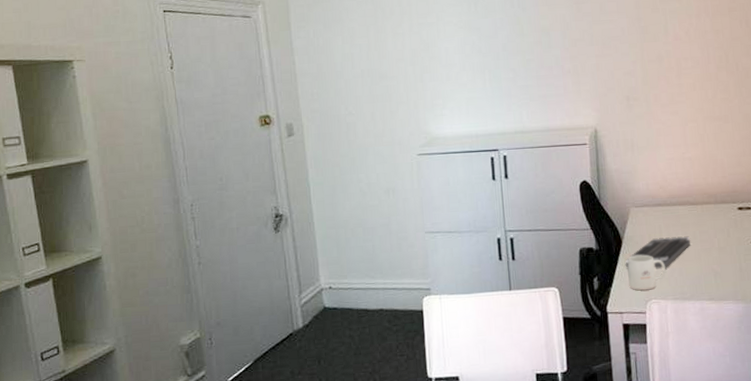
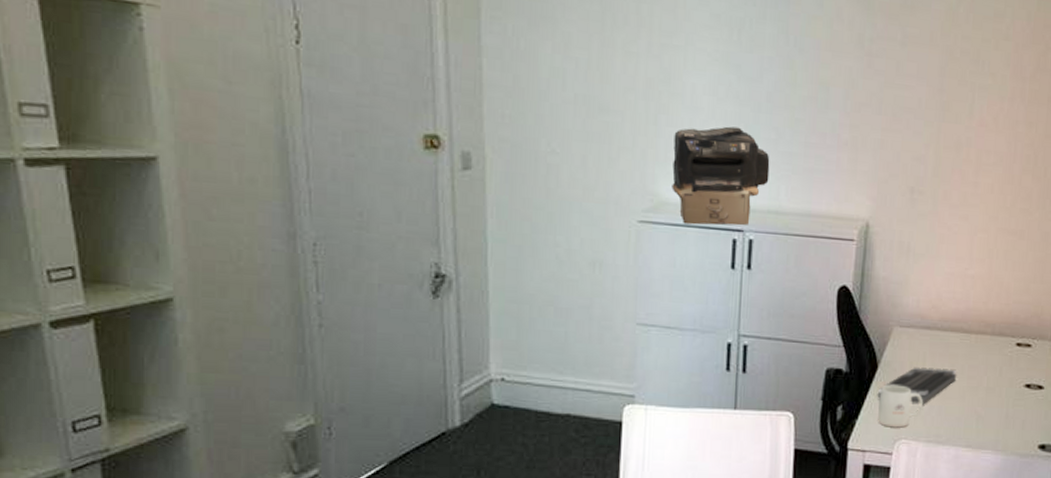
printer: none [436,73,513,152] -> present [672,126,770,226]

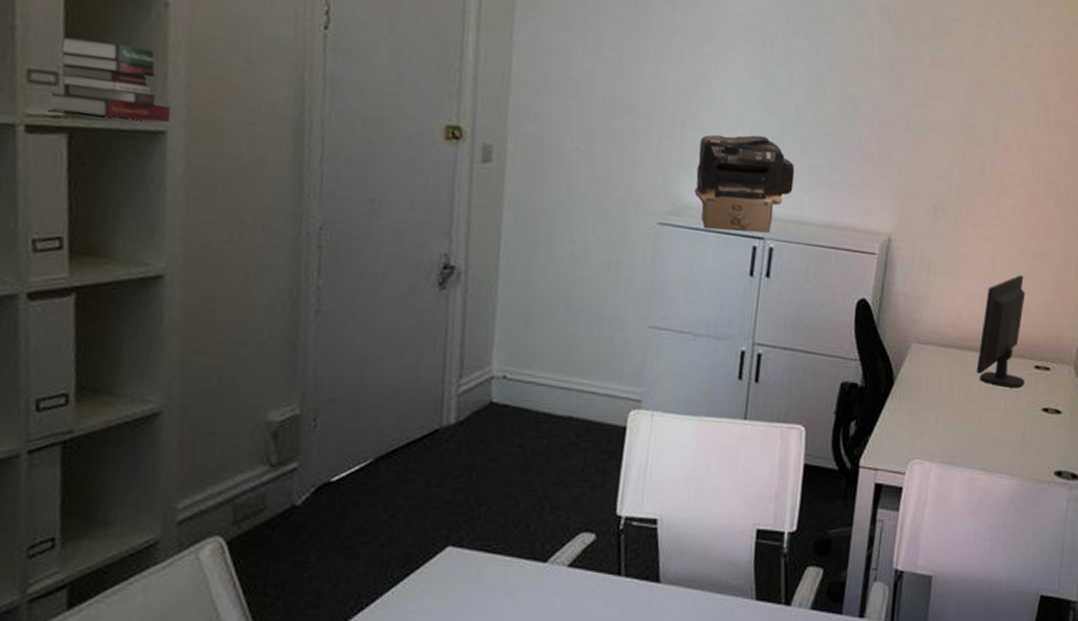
books: none [41,67,160,149] -> present [49,35,171,123]
computer keyboard: present [877,367,957,404] -> none [892,385,974,423]
mug: present [878,384,924,428] -> none [892,401,939,447]
monitor: none [959,253,1007,366] -> present [977,274,1025,388]

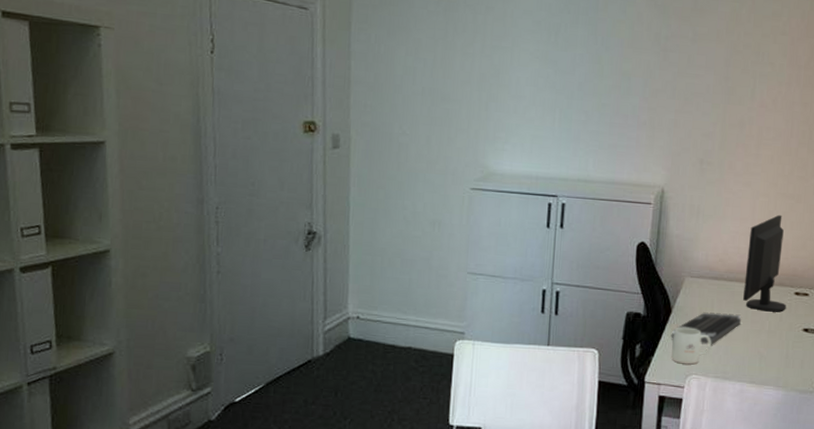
books: present [49,35,171,123] -> none [24,75,108,135]
printer: present [694,134,795,234] -> none [499,111,580,192]
computer keyboard: none [892,385,974,423] -> present [670,312,742,344]
mug: none [892,401,939,447] -> present [671,327,712,365]

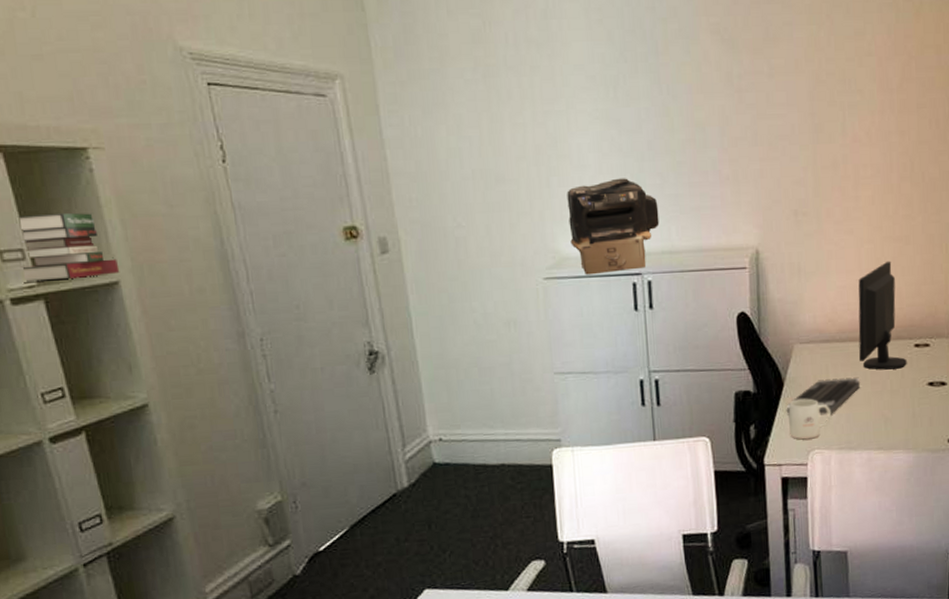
books: none [24,75,108,135] -> present [17,212,120,282]
printer: none [499,111,580,192] -> present [567,178,660,275]

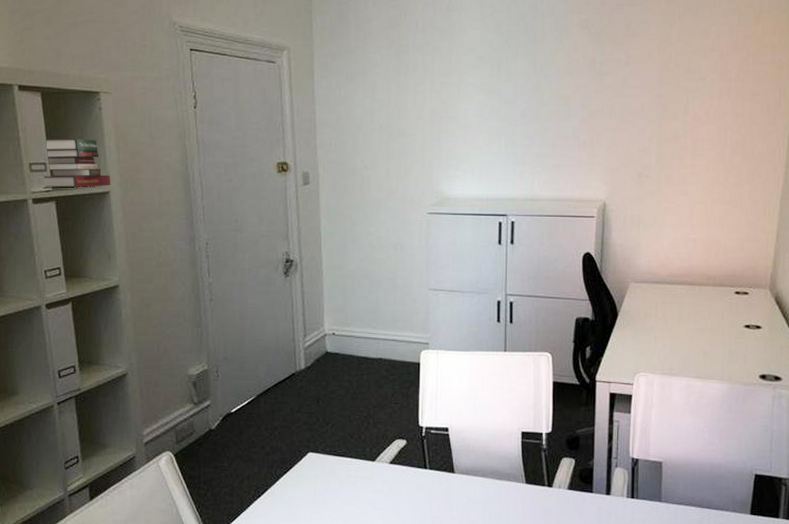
printer: present [567,178,660,275] -> none [452,138,525,213]
computer keyboard: present [786,377,861,414] -> none [618,314,685,343]
mug: present [788,398,832,440] -> none [620,329,658,363]
monitor: present [858,261,907,370] -> none [686,220,727,311]

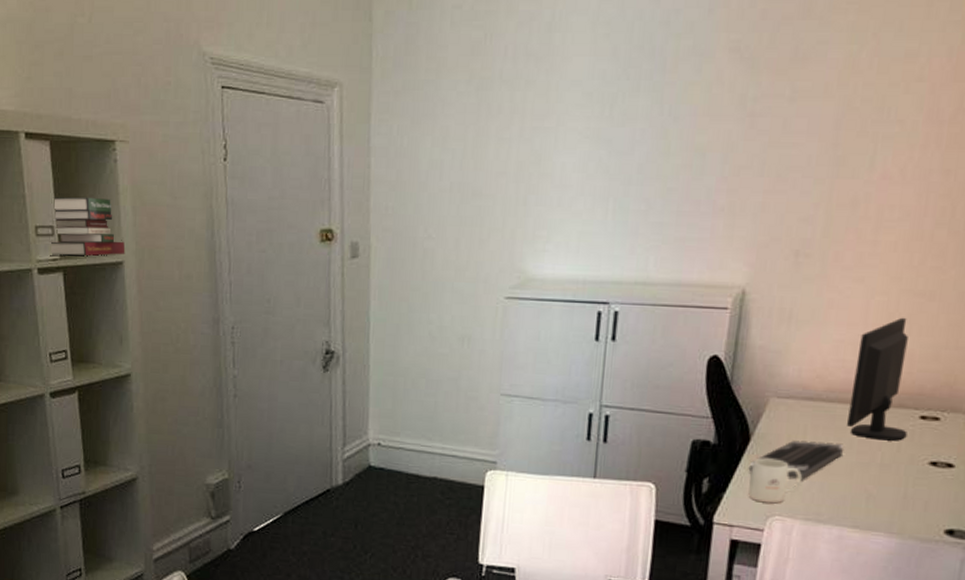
computer keyboard: none [618,314,685,343] -> present [748,440,844,479]
mug: none [620,329,658,363] -> present [748,458,803,504]
monitor: none [686,220,727,311] -> present [847,317,908,441]

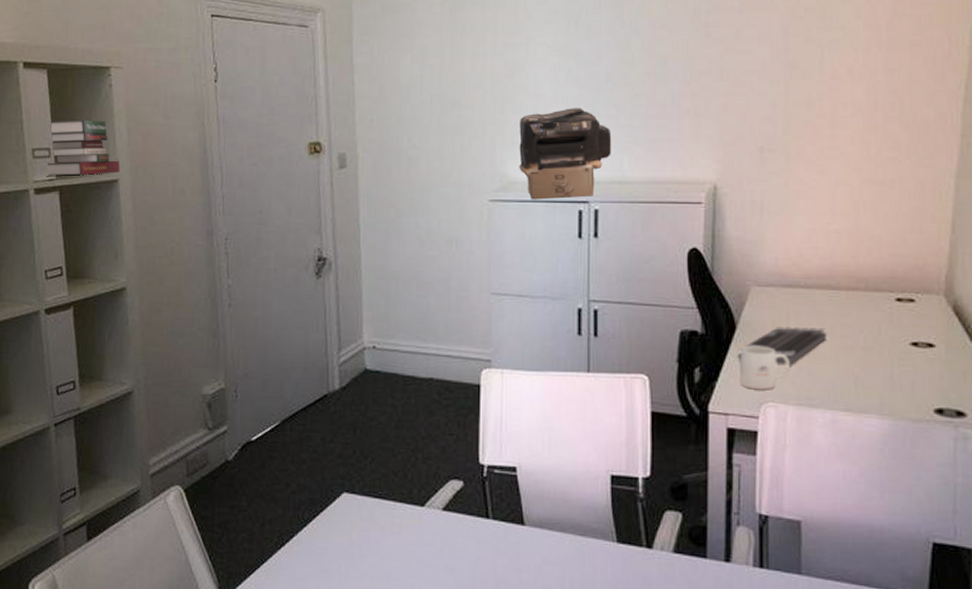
printer: none [538,201,639,299] -> present [519,108,612,200]
monitor: present [847,317,908,441] -> none [827,205,886,324]

